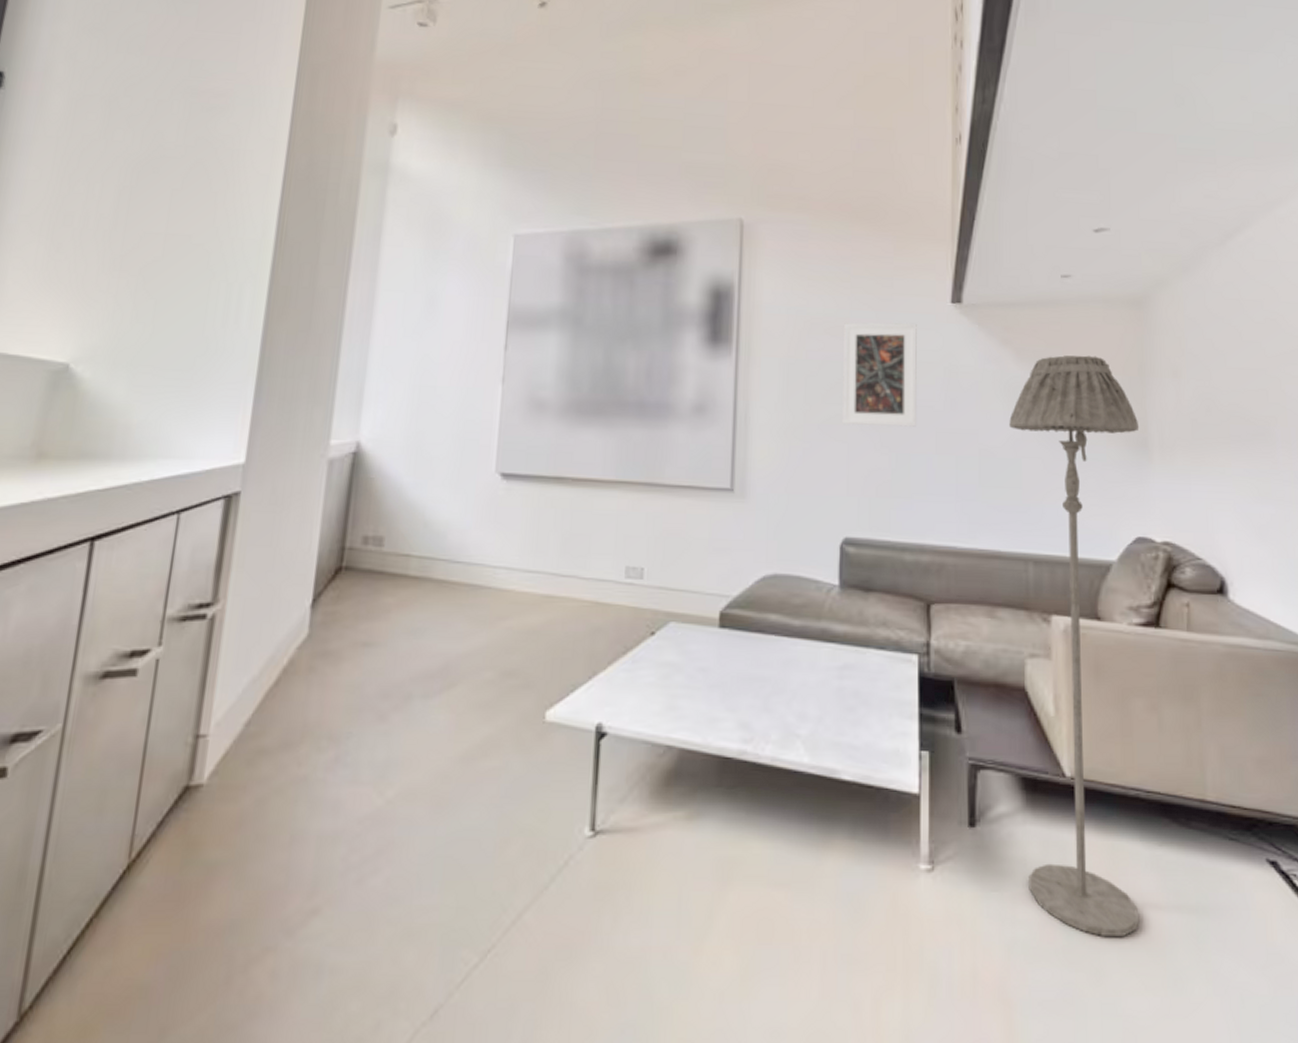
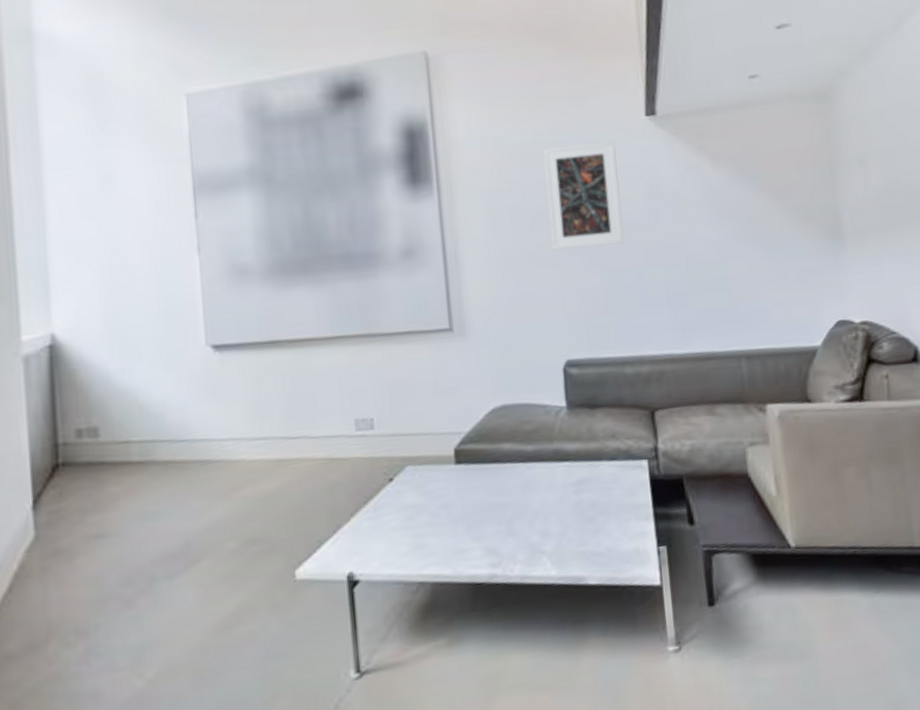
floor lamp: present [1009,355,1140,936] -> none [711,152,863,679]

